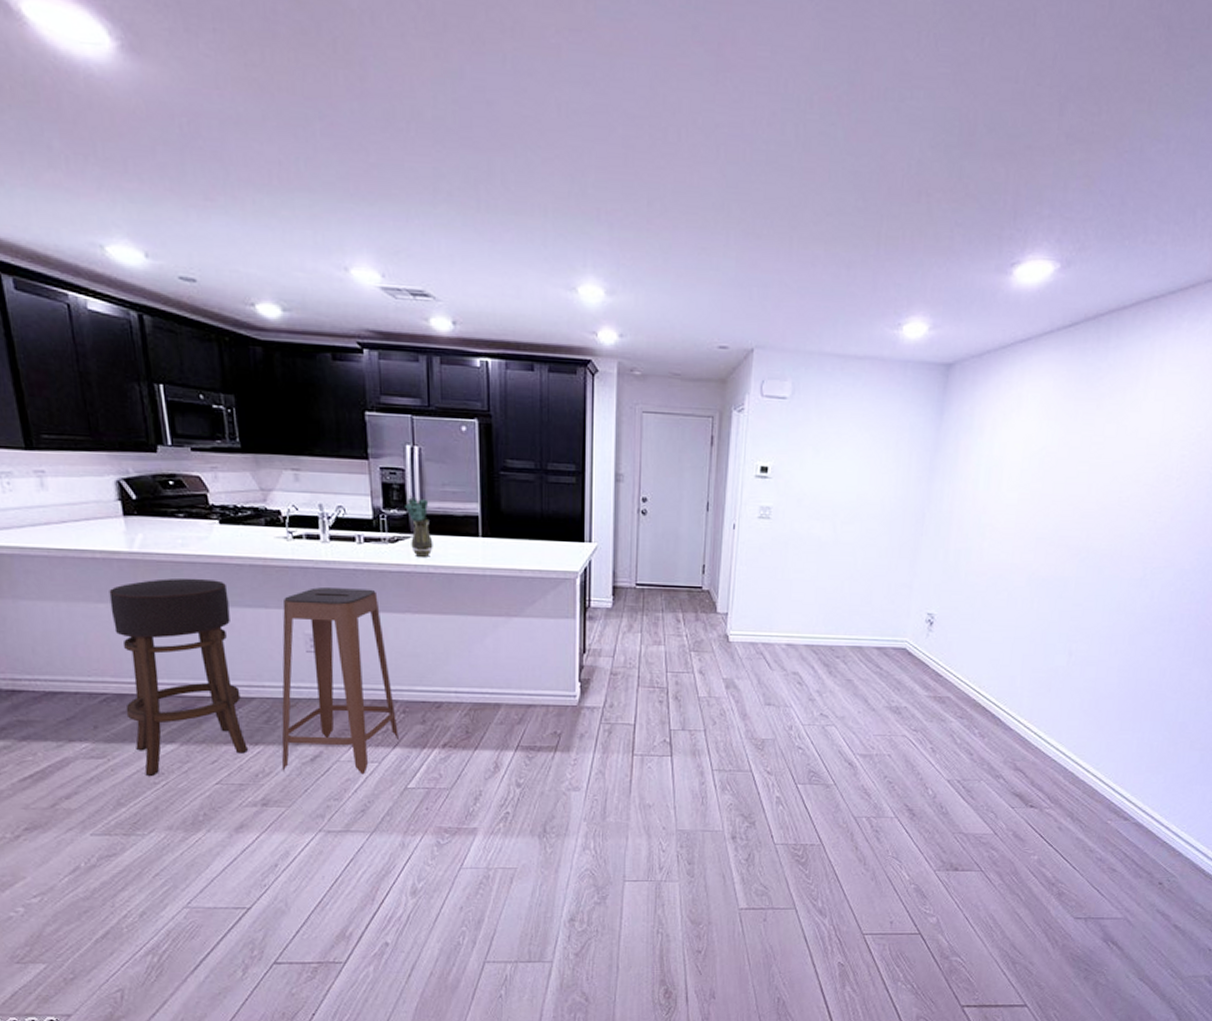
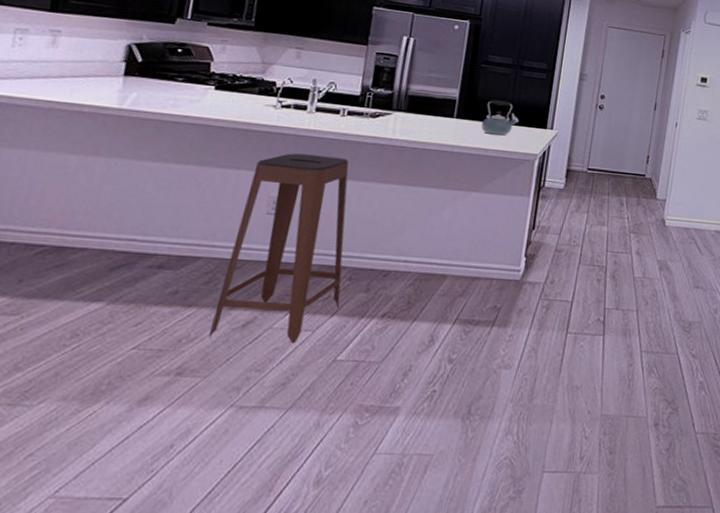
bar stool: present [109,578,248,776] -> none [57,135,205,337]
vase: present [403,495,433,557] -> none [389,78,414,133]
kettle: none [510,512,552,553] -> present [480,99,519,136]

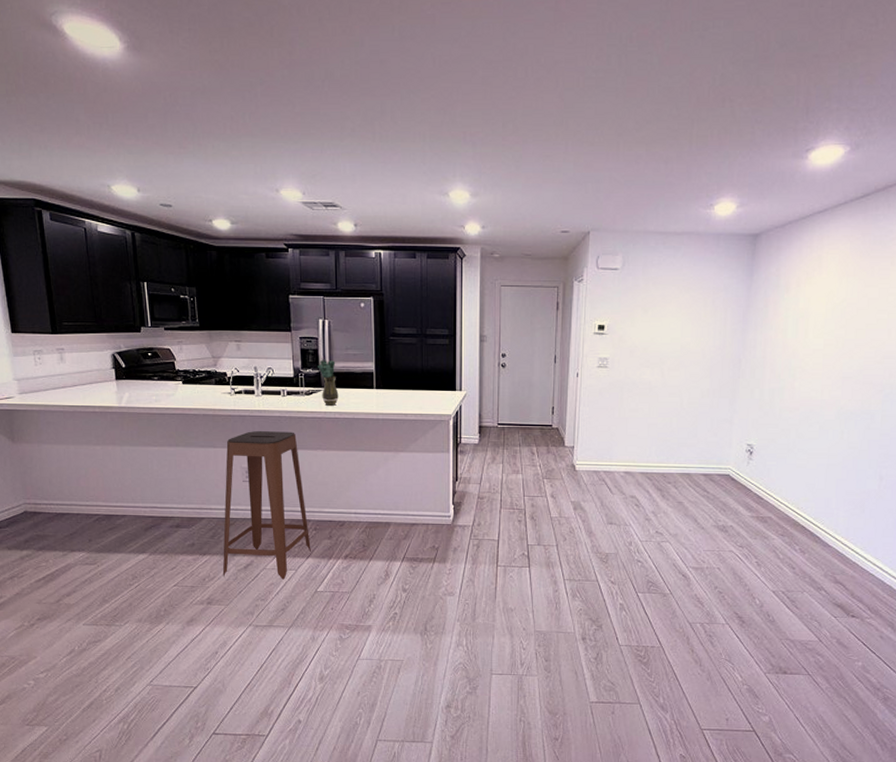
vase: none [389,78,414,133] -> present [317,358,339,406]
kettle: present [480,99,519,136] -> none [398,368,430,400]

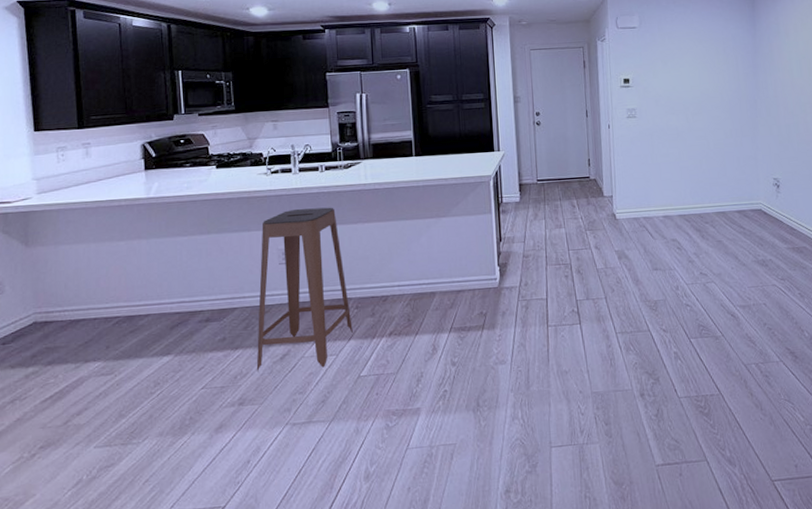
vase: present [317,358,339,406] -> none [355,131,378,177]

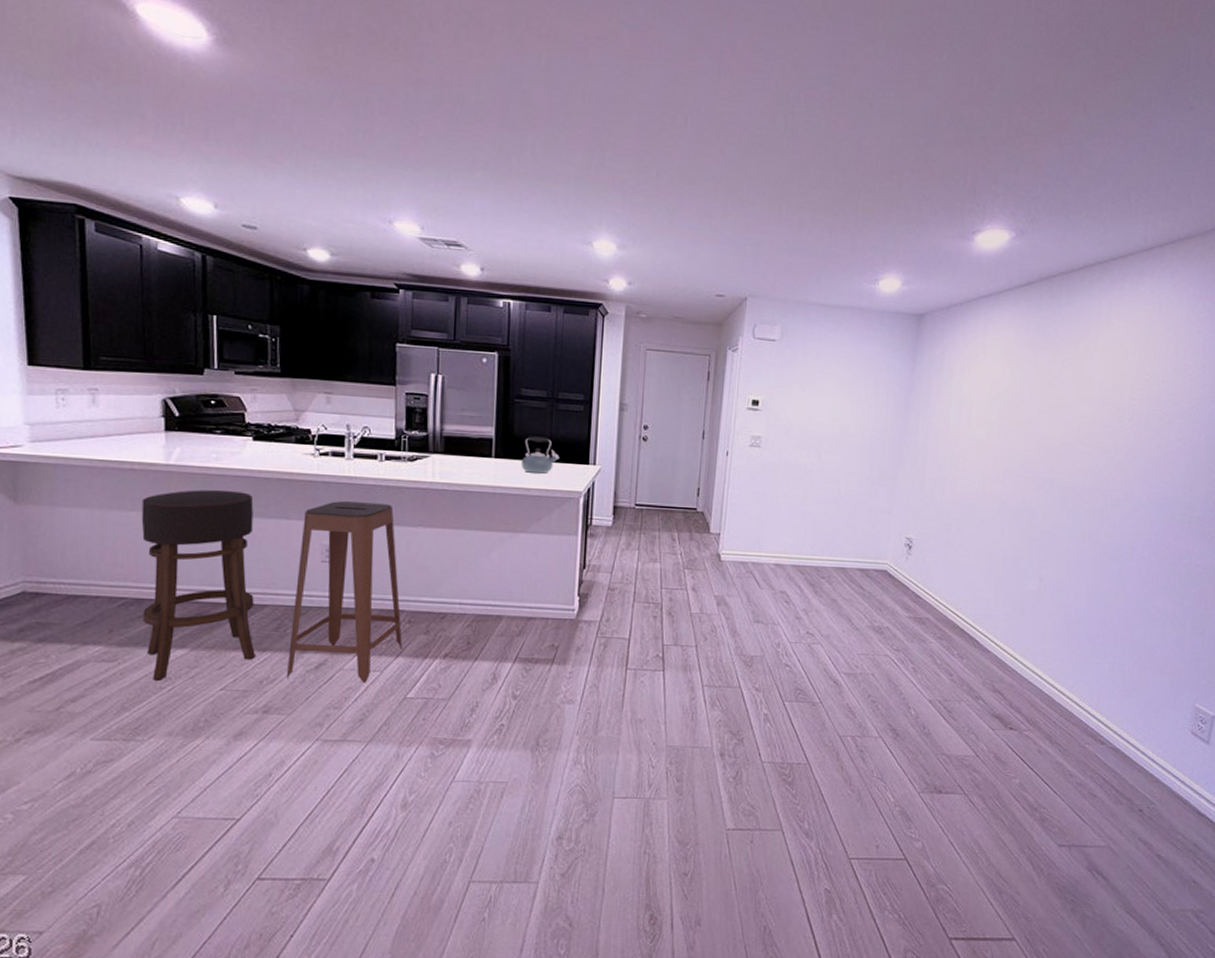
bar stool: none [129,213,229,387] -> present [141,489,255,680]
kettle: none [437,133,469,165] -> present [520,436,560,474]

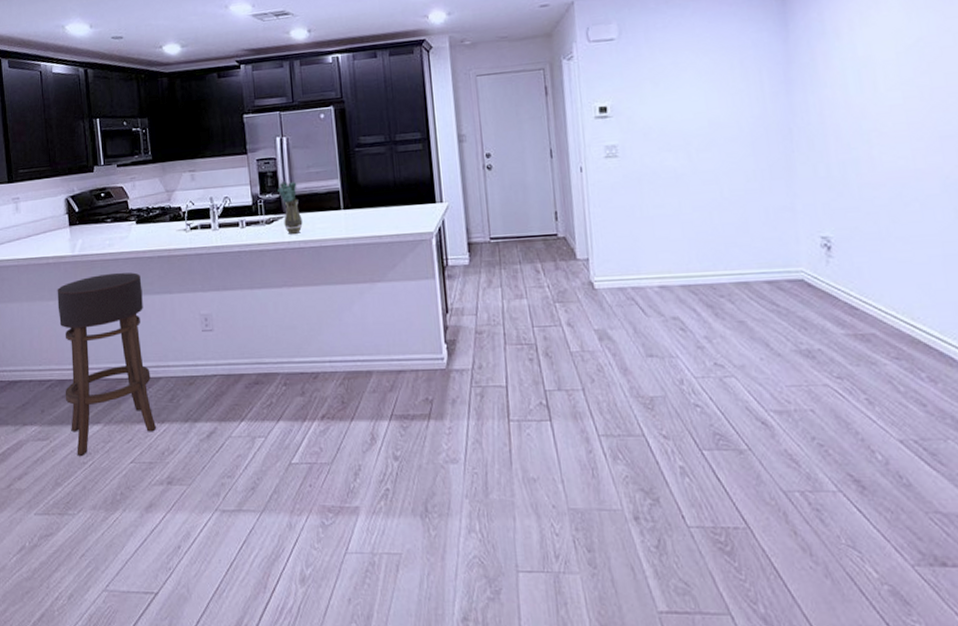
bar stool: present [286,501,402,683] -> none [183,268,282,450]
vase: none [424,419,449,475] -> present [276,180,303,234]
kettle: present [520,436,560,474] -> none [368,181,406,220]

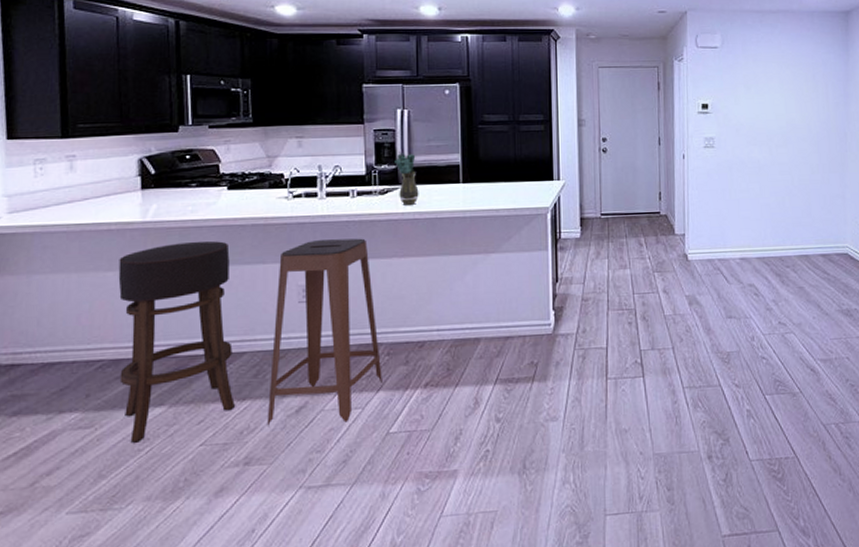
bar stool: none [183,268,282,450] -> present [266,238,382,426]

